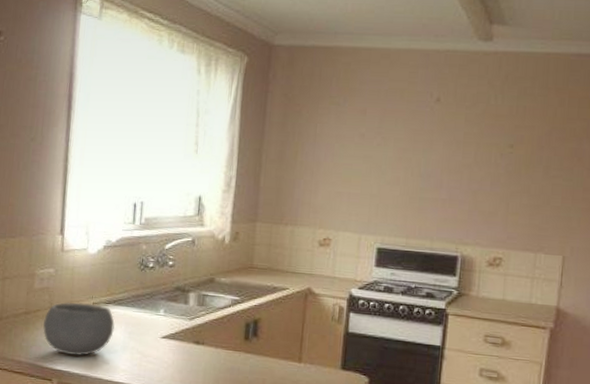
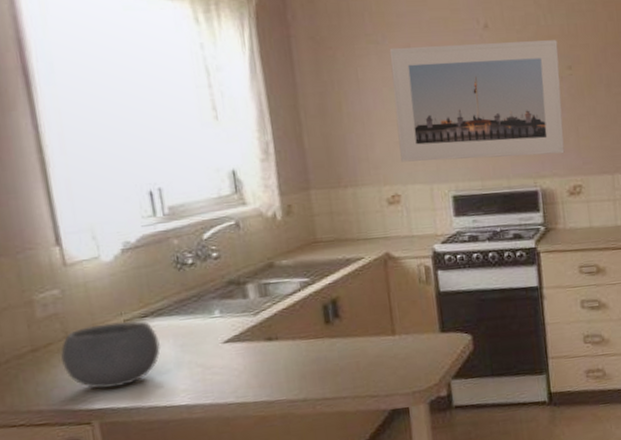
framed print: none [338,110,504,226] -> present [389,40,565,162]

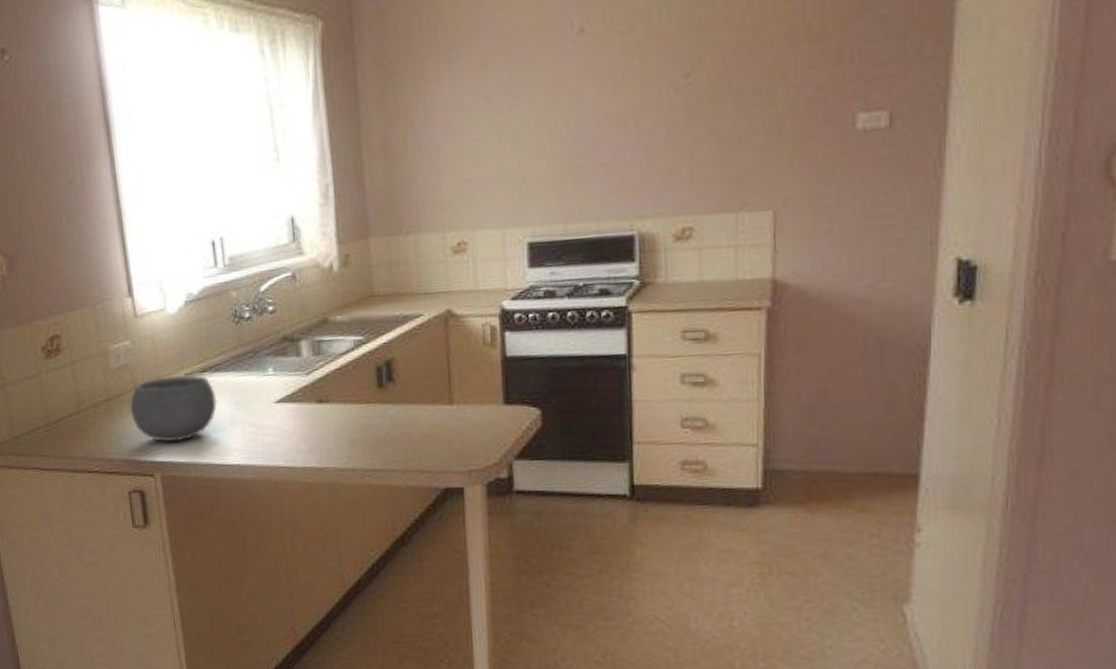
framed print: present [389,40,565,162] -> none [463,40,674,204]

